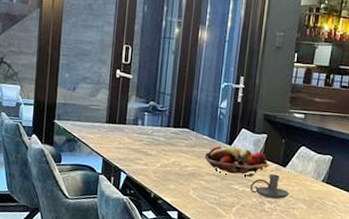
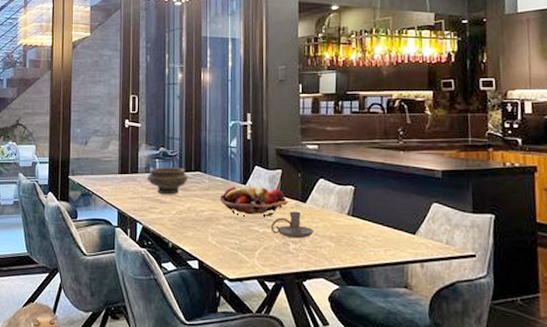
bowl: none [134,120,176,148] -> present [146,167,189,195]

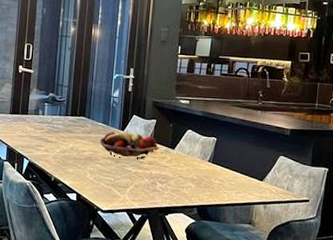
bowl: present [146,167,189,195] -> none [35,110,74,135]
candle holder: present [271,211,315,239] -> none [143,156,179,180]

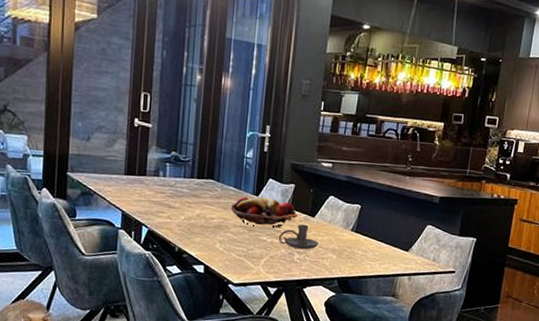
candle holder: none [143,156,179,180] -> present [279,224,319,250]

